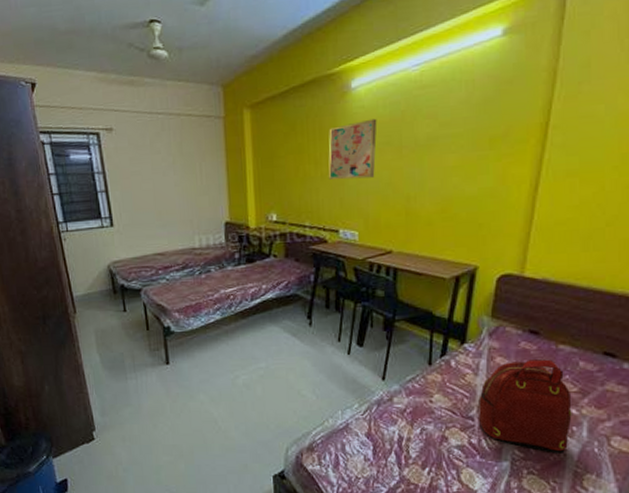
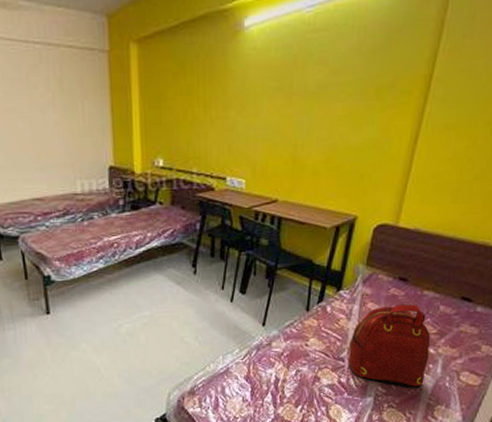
wall art: present [328,118,377,180] -> none [217,61,269,125]

